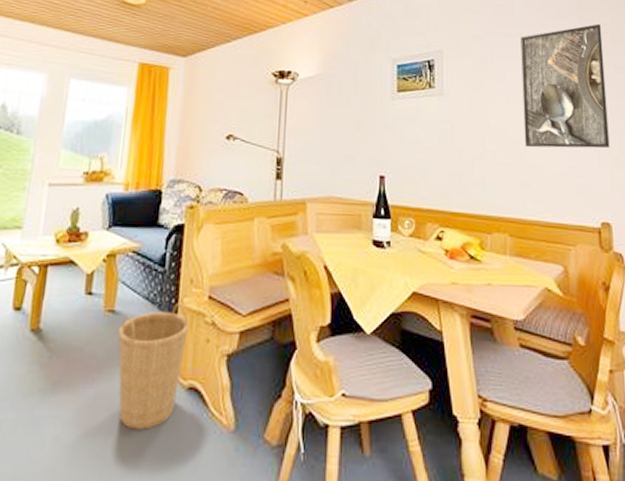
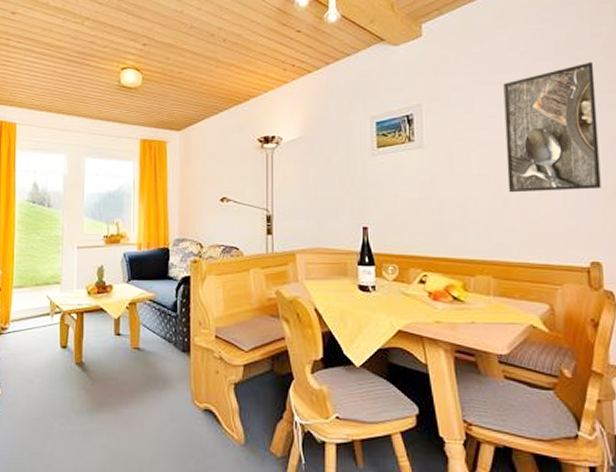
basket: present [118,303,189,430] -> none [144,341,200,442]

